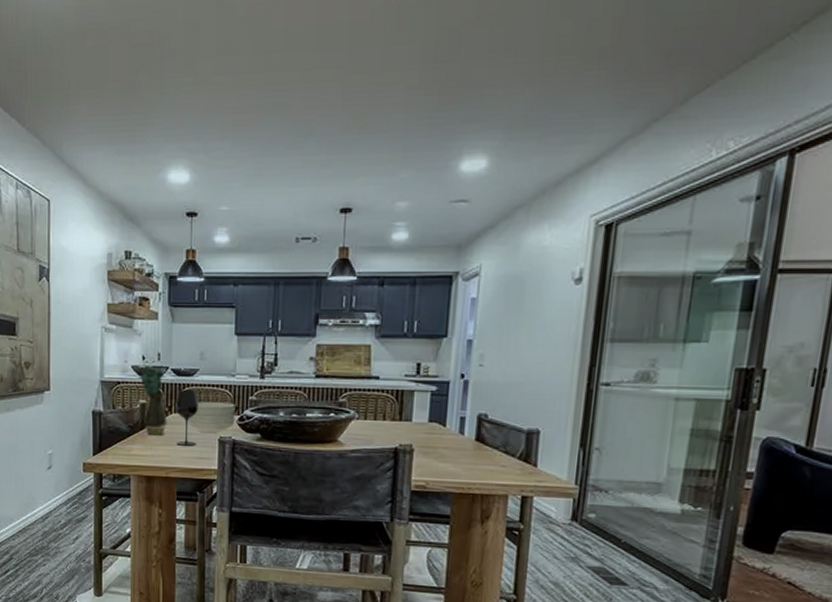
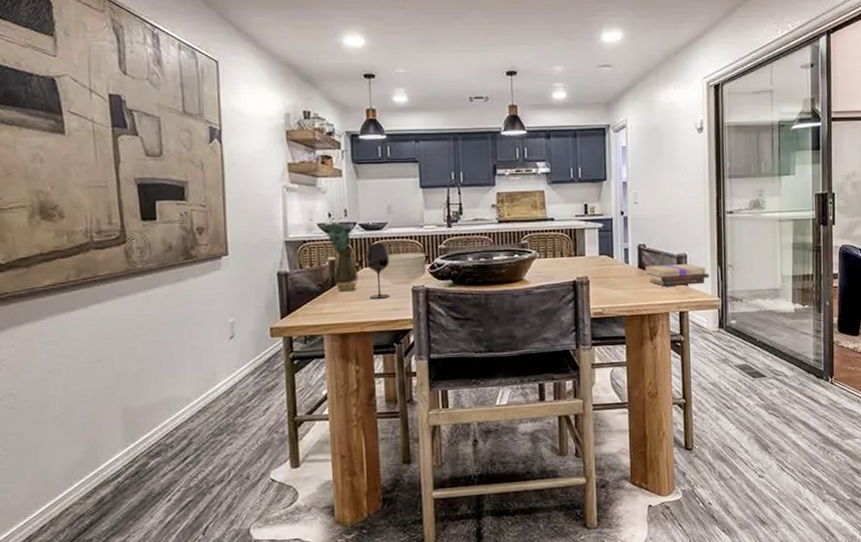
books: none [481,439,568,467] -> present [644,264,710,287]

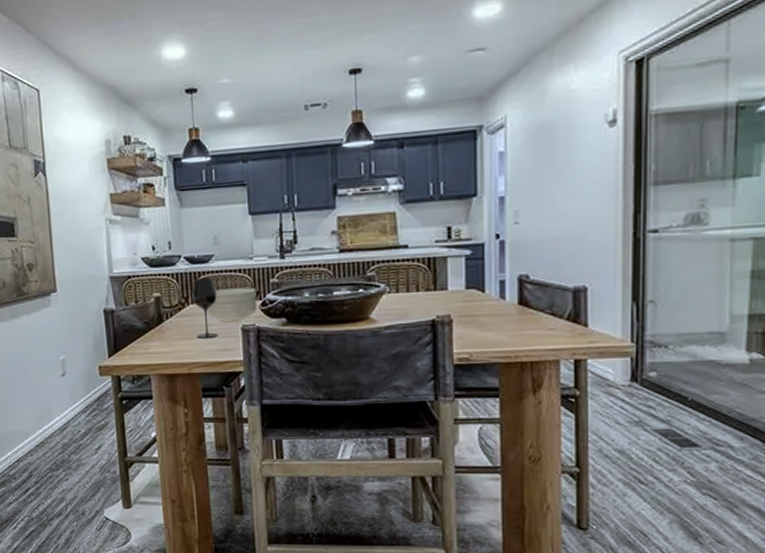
vase: present [326,222,359,292] -> none [150,255,185,330]
books: present [644,264,710,287] -> none [526,299,620,328]

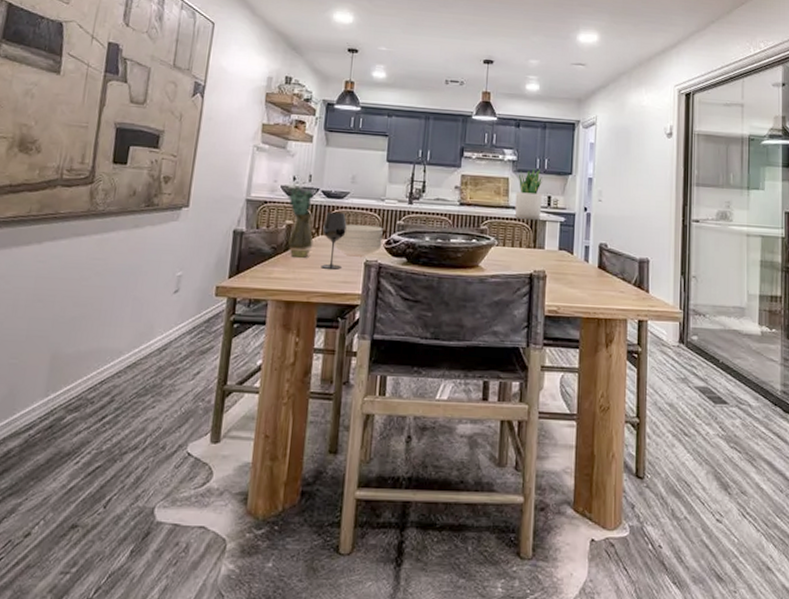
vase: none [150,255,185,330] -> present [287,185,314,258]
planter: none [406,195,441,259] -> present [515,168,543,220]

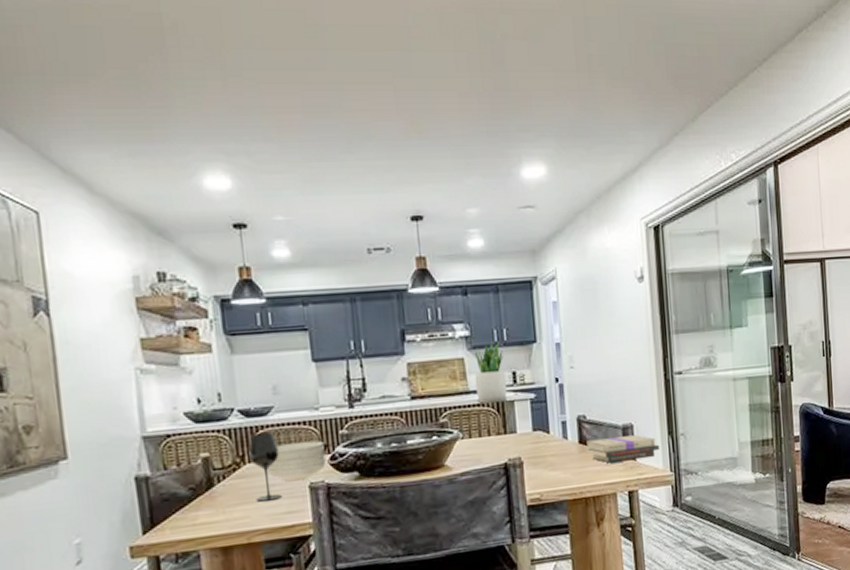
vase: present [287,185,314,258] -> none [195,409,241,495]
books: none [603,267,672,293] -> present [586,435,660,463]

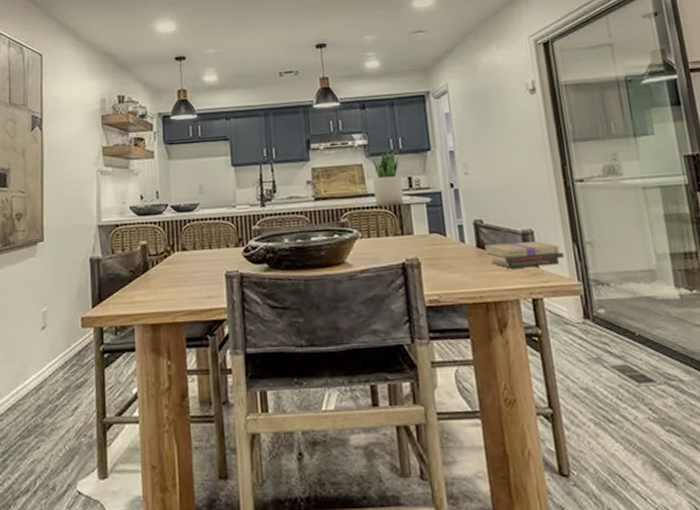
wine glass: present [248,433,282,502] -> none [177,226,202,286]
bowl: present [266,441,326,482] -> none [191,234,240,270]

